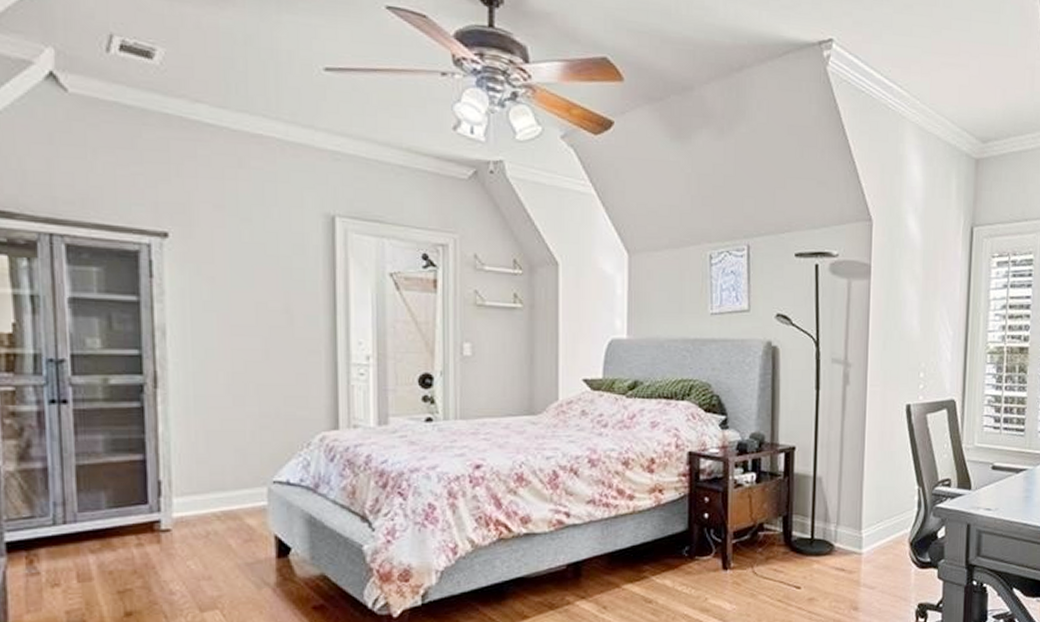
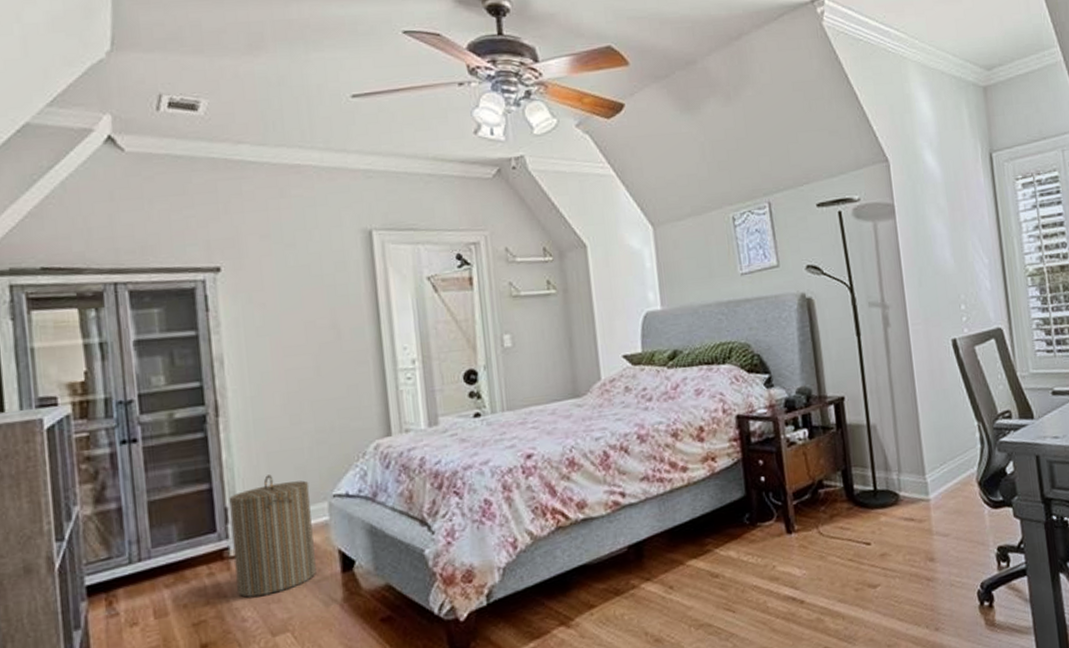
laundry hamper: none [163,453,250,571] -> present [229,474,316,598]

